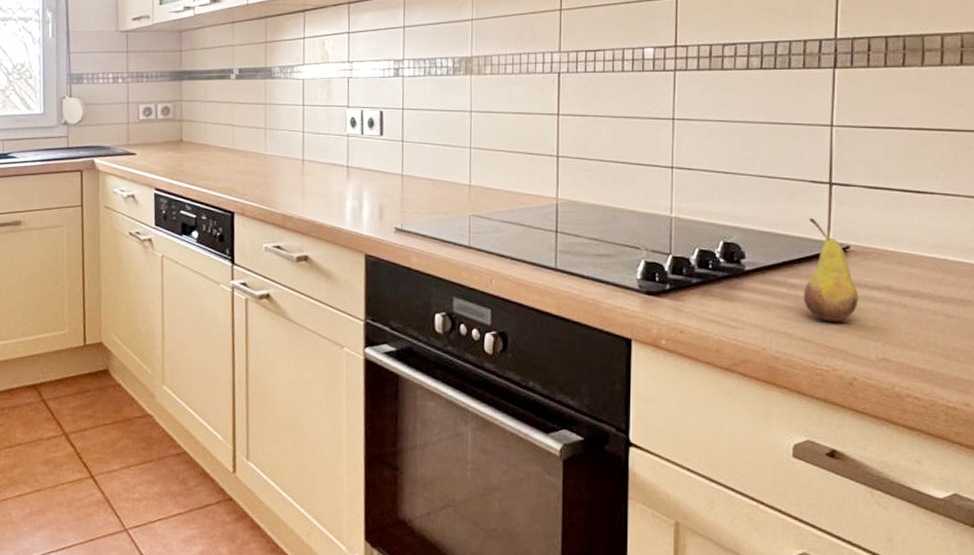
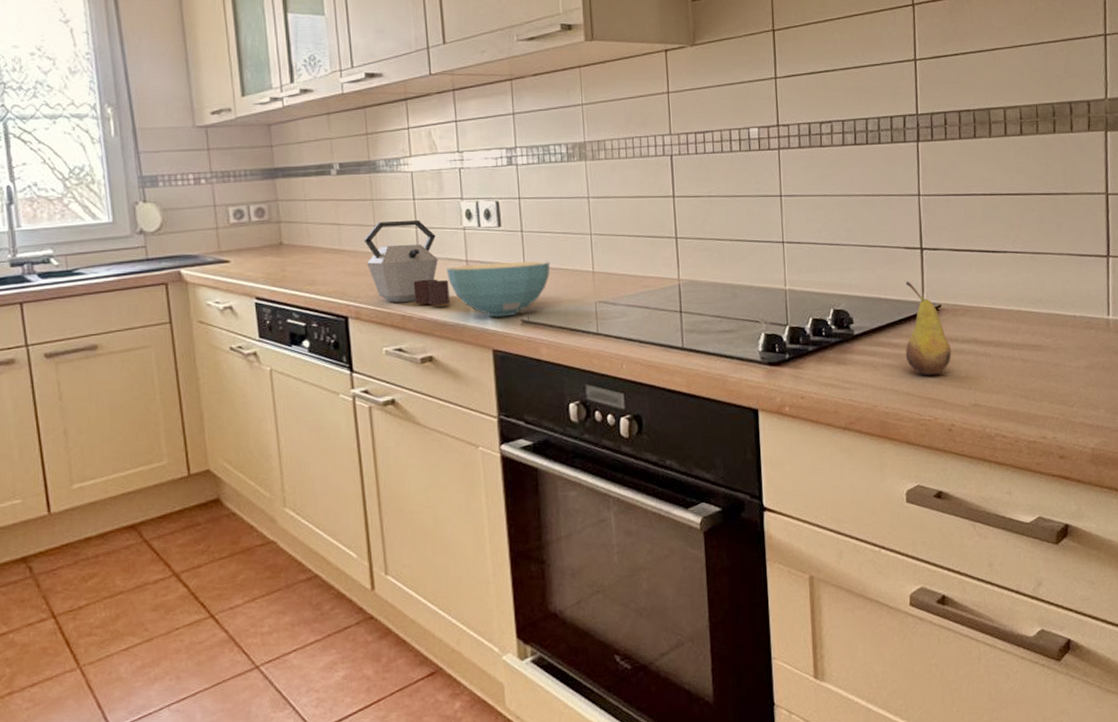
kettle: none [254,124,329,208] -> present [363,219,451,306]
cereal bowl: none [328,170,428,224] -> present [446,261,550,318]

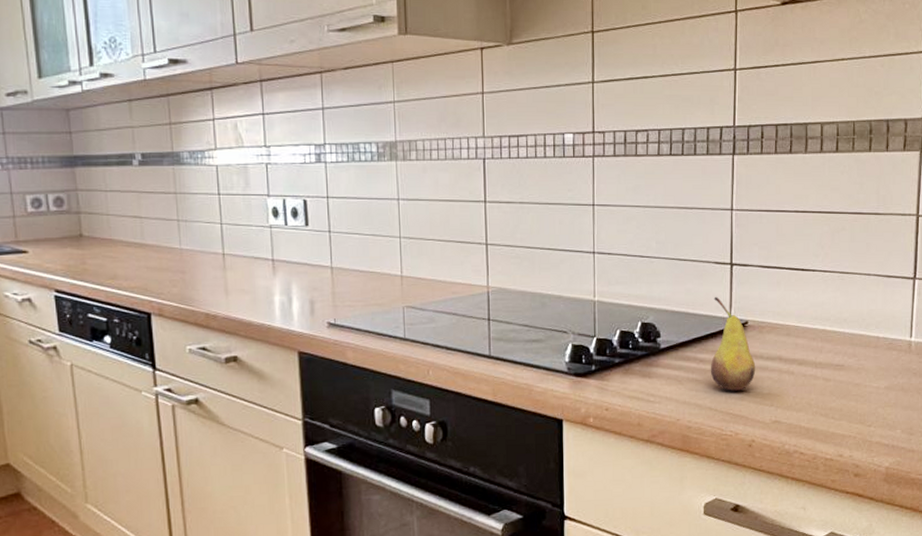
kettle: present [363,219,451,306] -> none [167,215,256,305]
cereal bowl: present [446,261,550,318] -> none [252,263,358,319]

